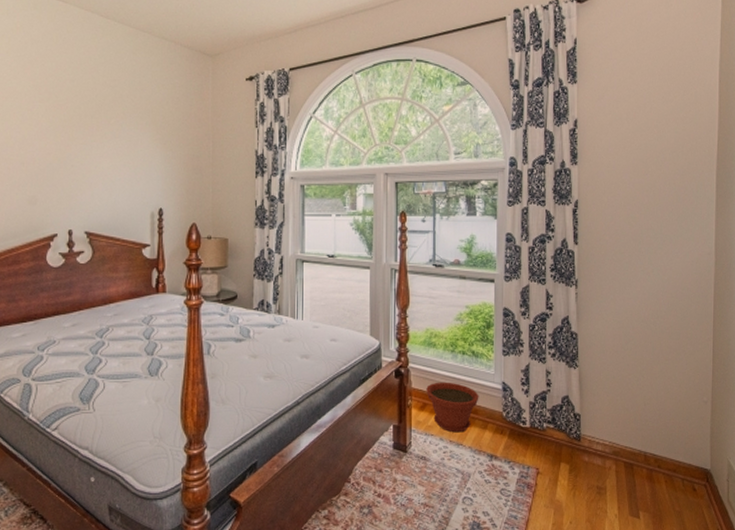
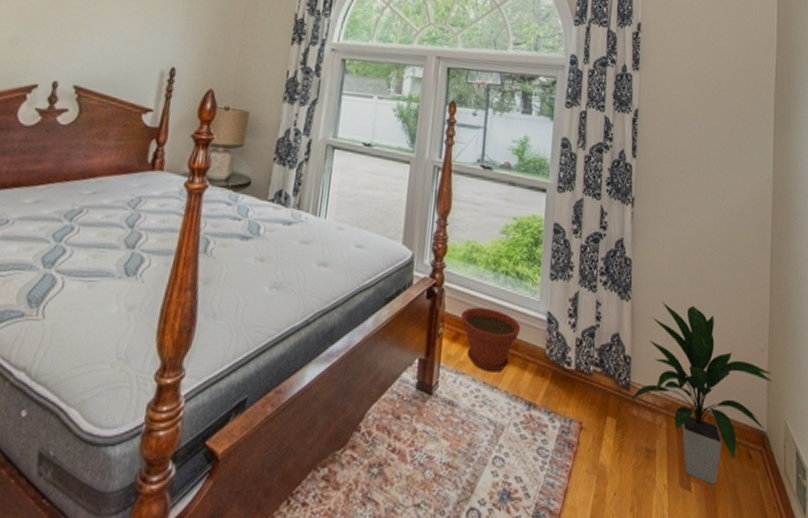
indoor plant: none [580,367,716,513] -> present [629,302,773,485]

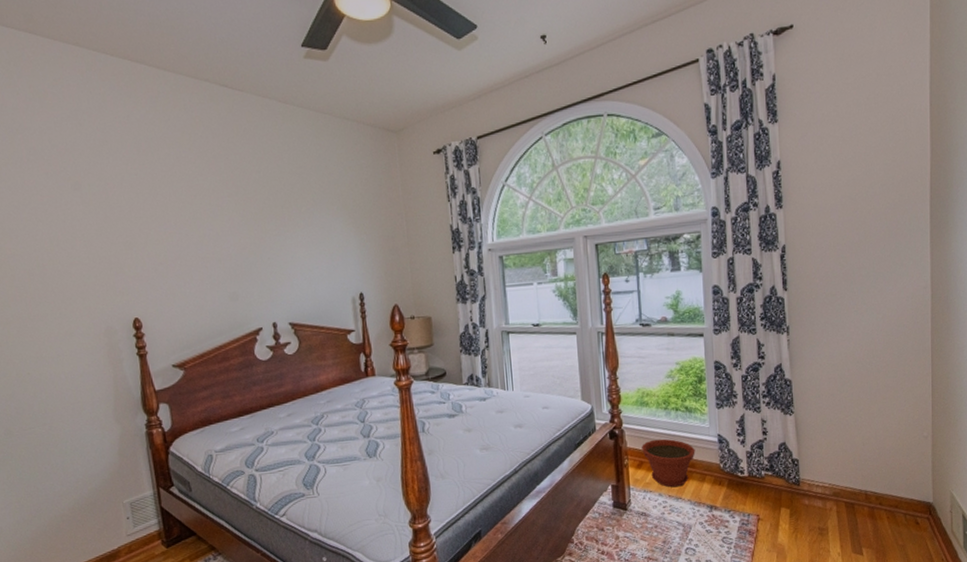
indoor plant: present [629,302,773,485] -> none [800,409,937,549]

